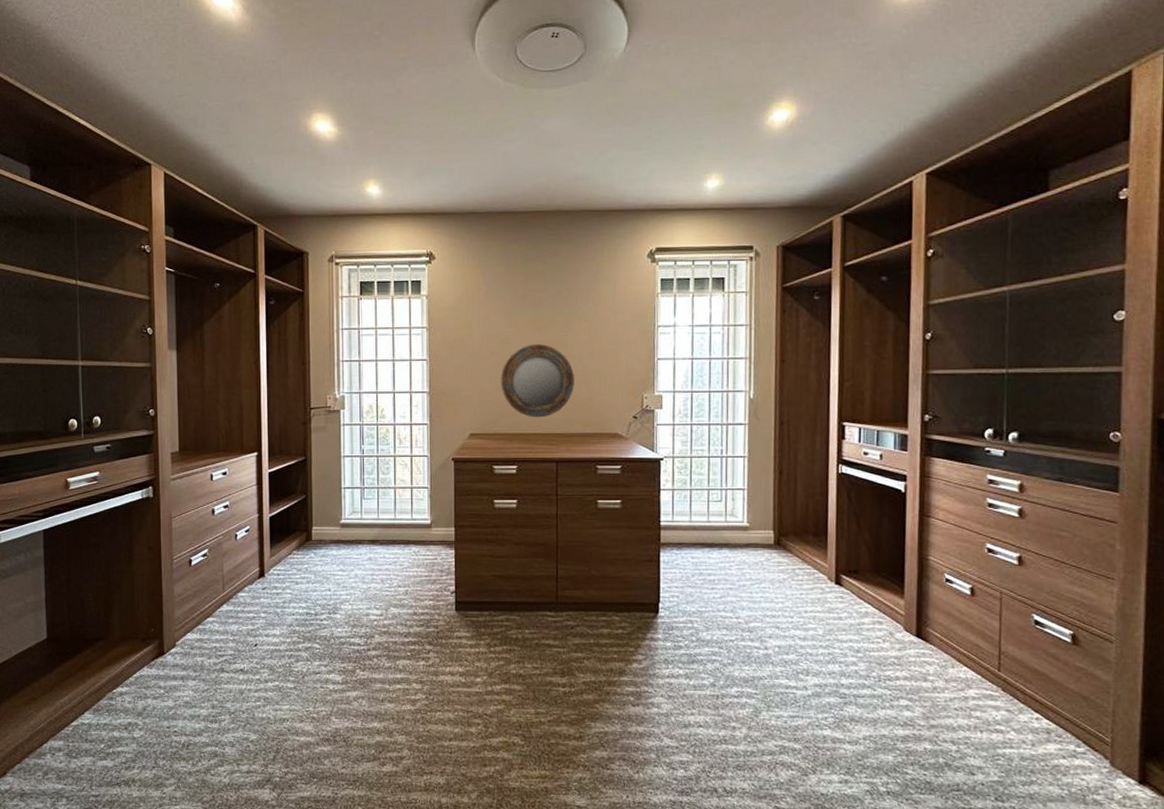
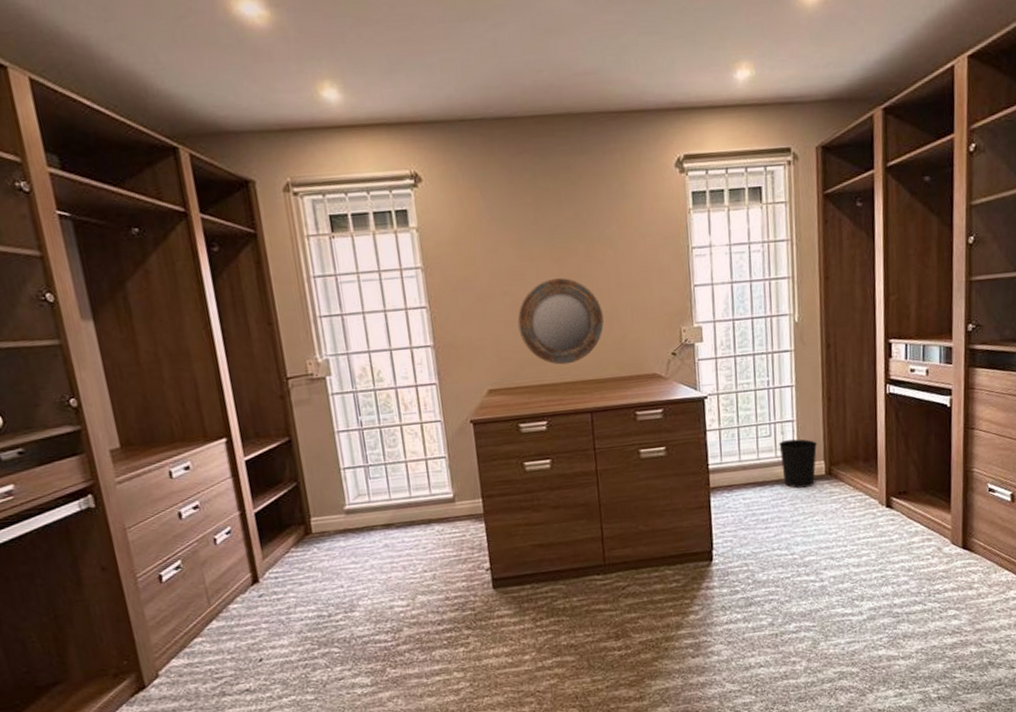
wastebasket: none [729,507,768,555] -> present [779,438,818,489]

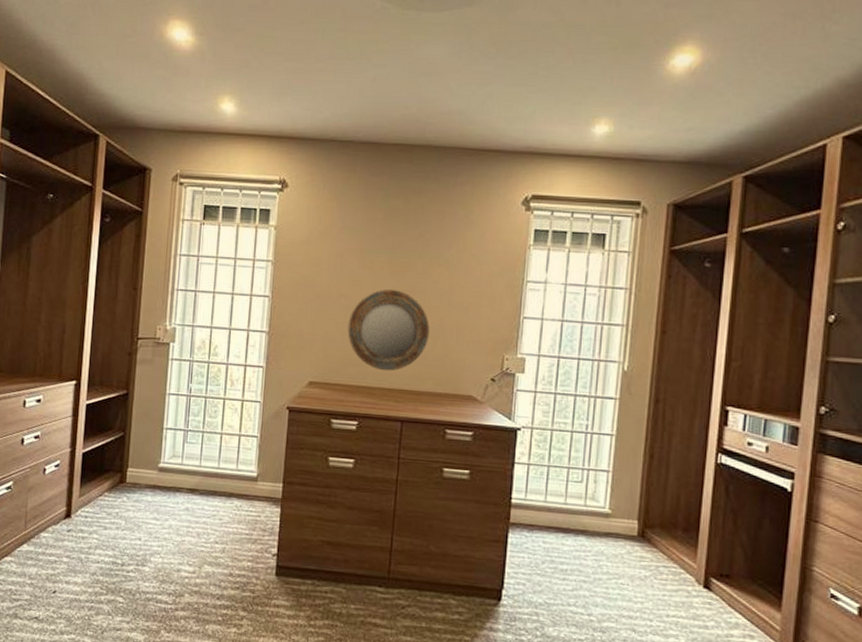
wastebasket: present [779,438,818,489] -> none [590,490,633,547]

